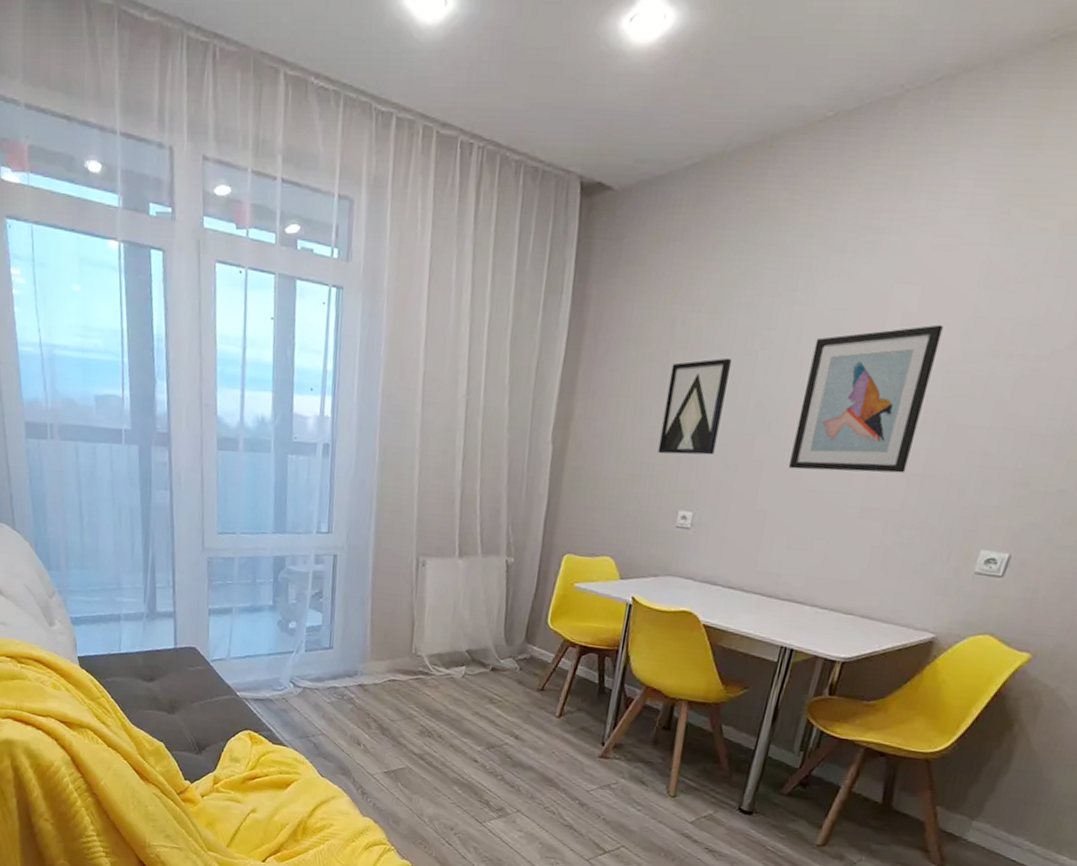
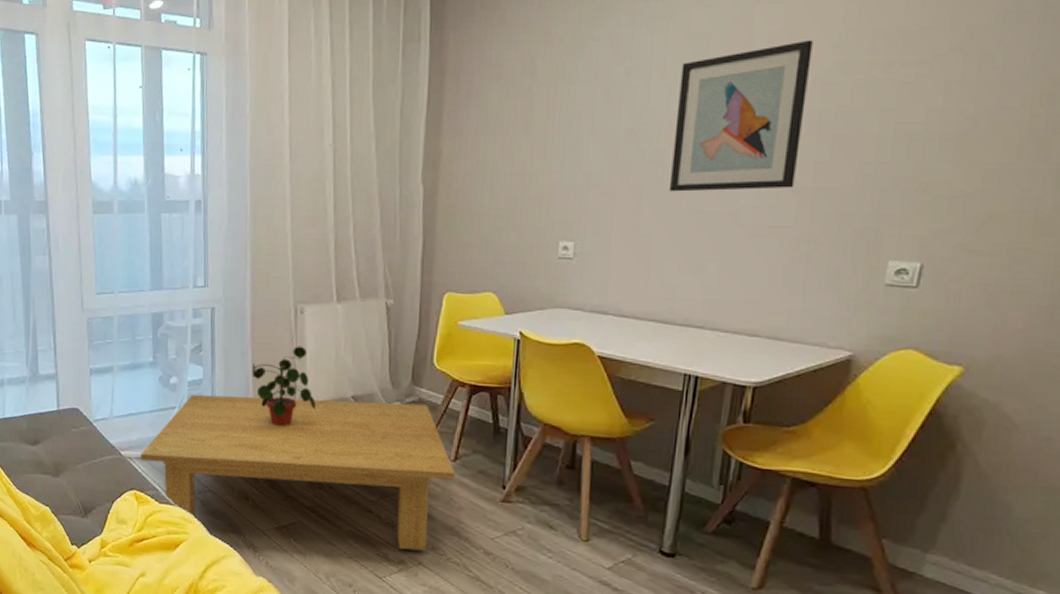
coffee table: none [256,640,559,800] -> present [140,394,456,552]
potted plant: none [370,598,432,676] -> present [252,346,317,426]
wall art: present [658,357,732,455] -> none [531,88,598,187]

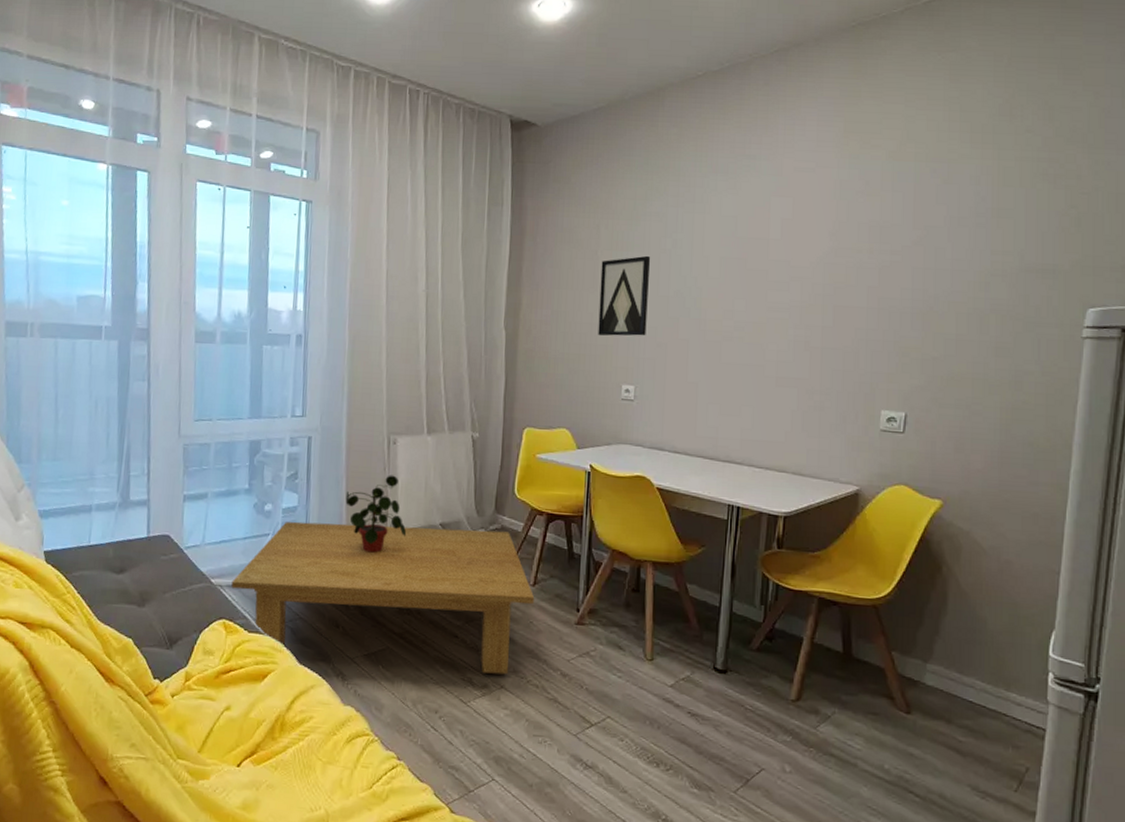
wall art: none [531,88,598,187] -> present [598,255,651,336]
wall art: present [670,39,813,192] -> none [711,227,815,347]

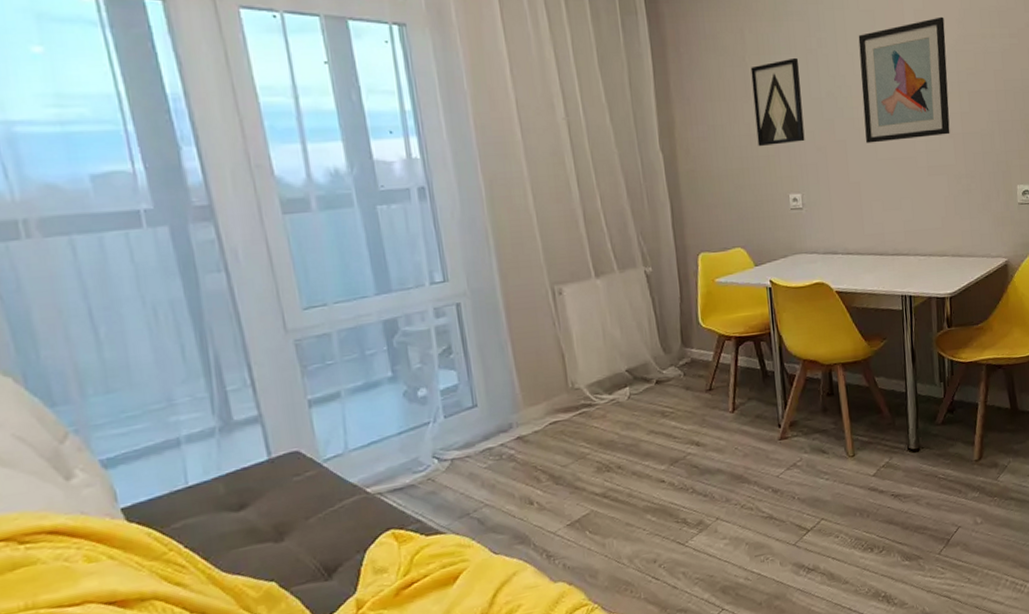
coffee table: present [231,521,535,675] -> none [393,364,737,541]
potted plant: present [345,475,407,553] -> none [514,328,592,417]
wall art: none [711,227,815,347] -> present [858,16,950,144]

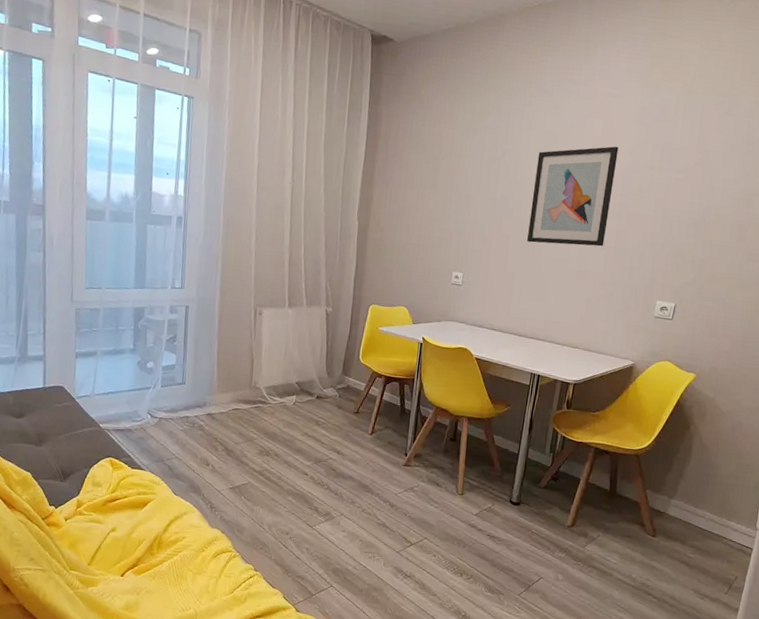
wall art: present [750,57,805,147] -> none [435,162,484,232]

